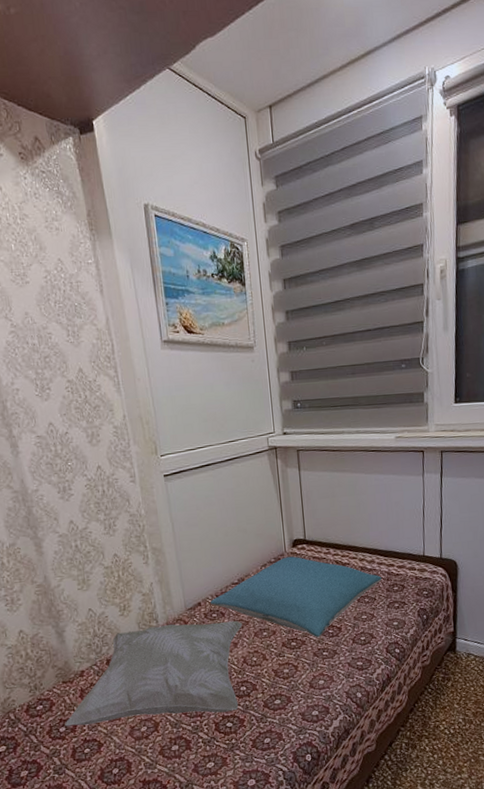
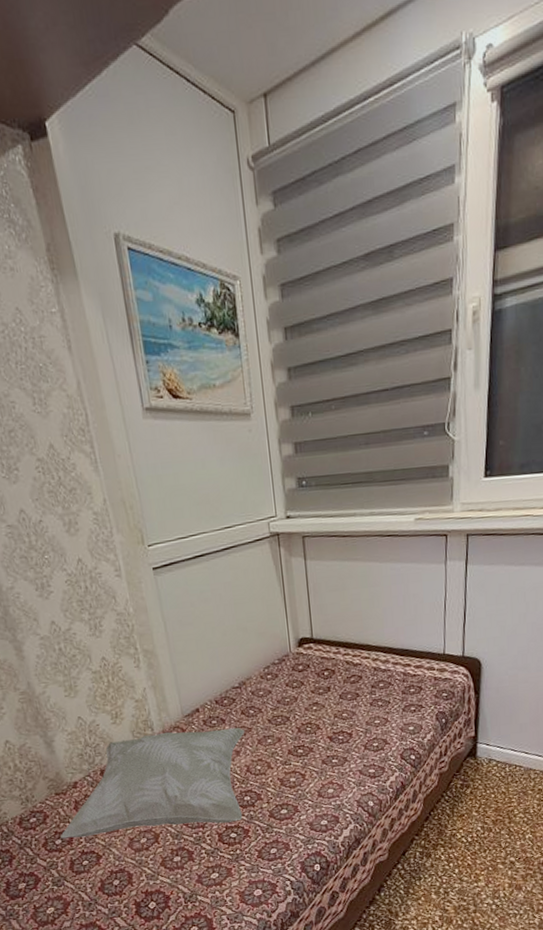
pillow: present [209,556,382,638] -> none [208,657,397,745]

